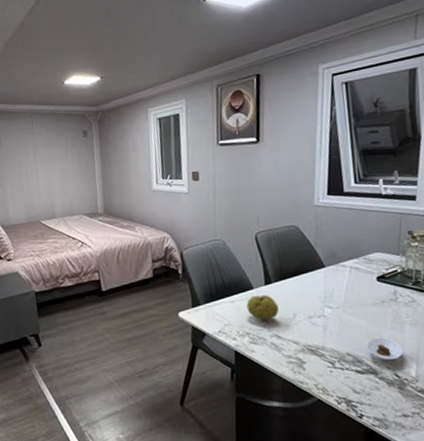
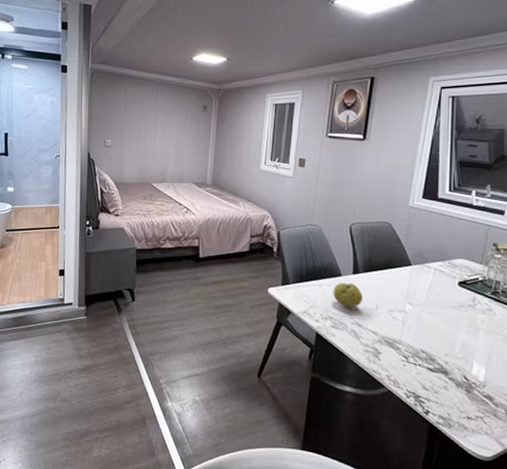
saucer: present [366,337,404,362] -> none [441,339,475,364]

